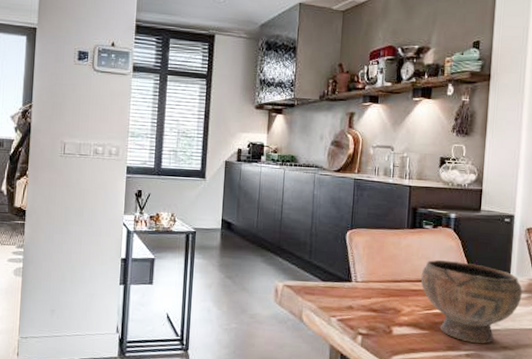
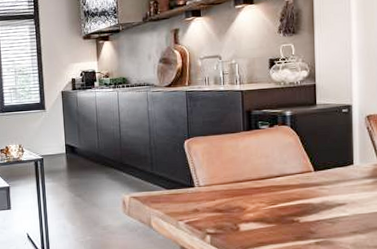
bowl: present [420,259,522,344] -> none [262,156,368,232]

